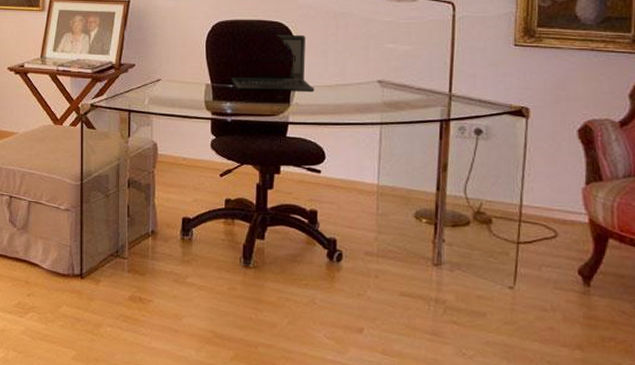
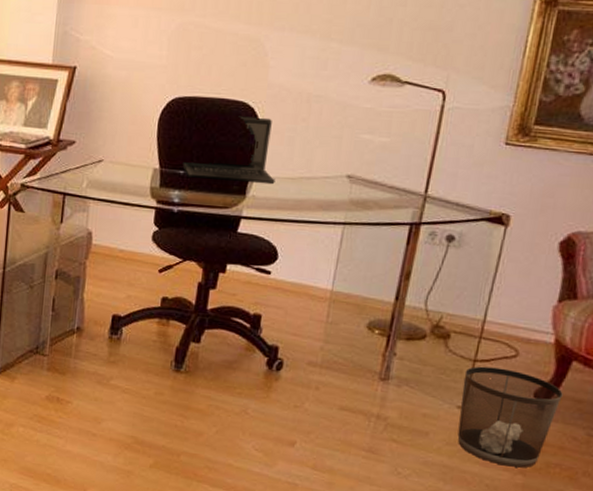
waste bin: none [510,248,605,343] -> present [457,366,563,468]

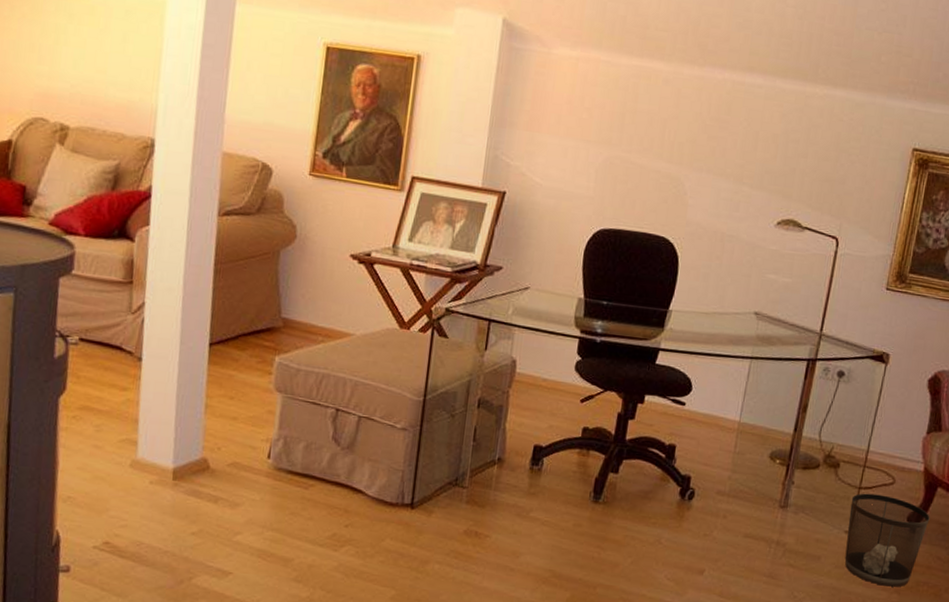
laptop: present [182,116,276,185] -> none [606,250,691,319]

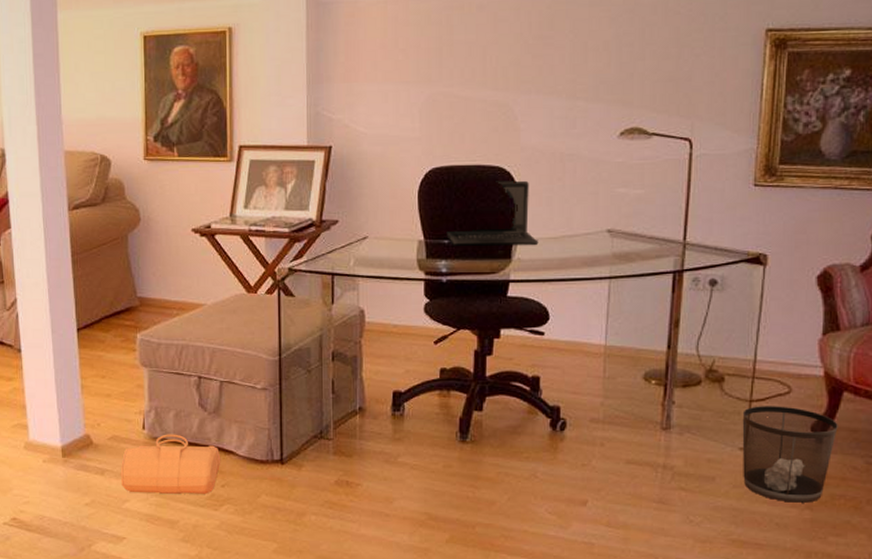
handbag: none [235,465,349,533] -> present [120,434,221,494]
laptop: none [606,250,691,319] -> present [446,180,539,247]

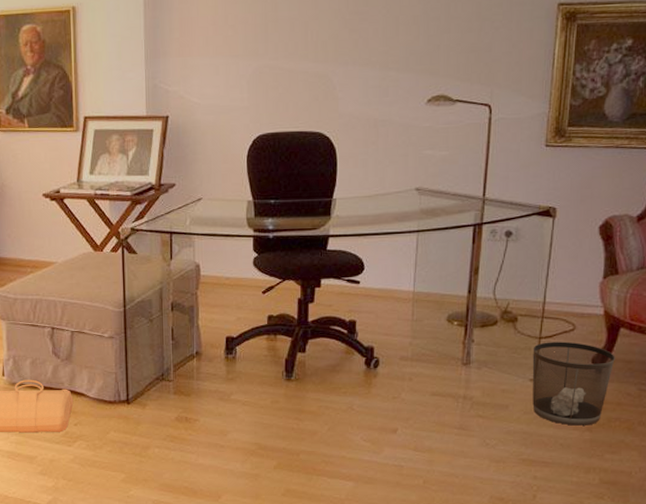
laptop: present [446,180,539,247] -> none [273,144,355,206]

